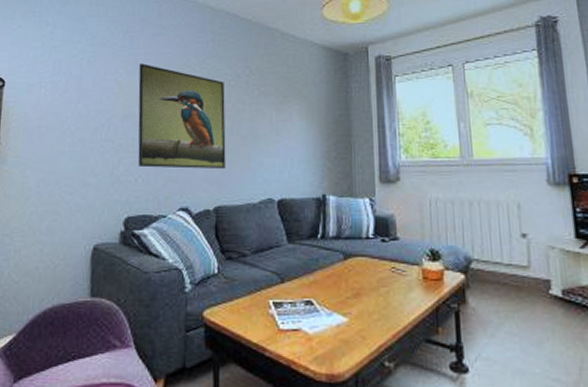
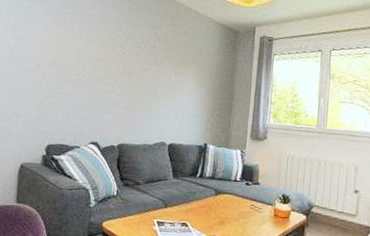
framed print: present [137,63,226,170] -> none [60,21,135,115]

